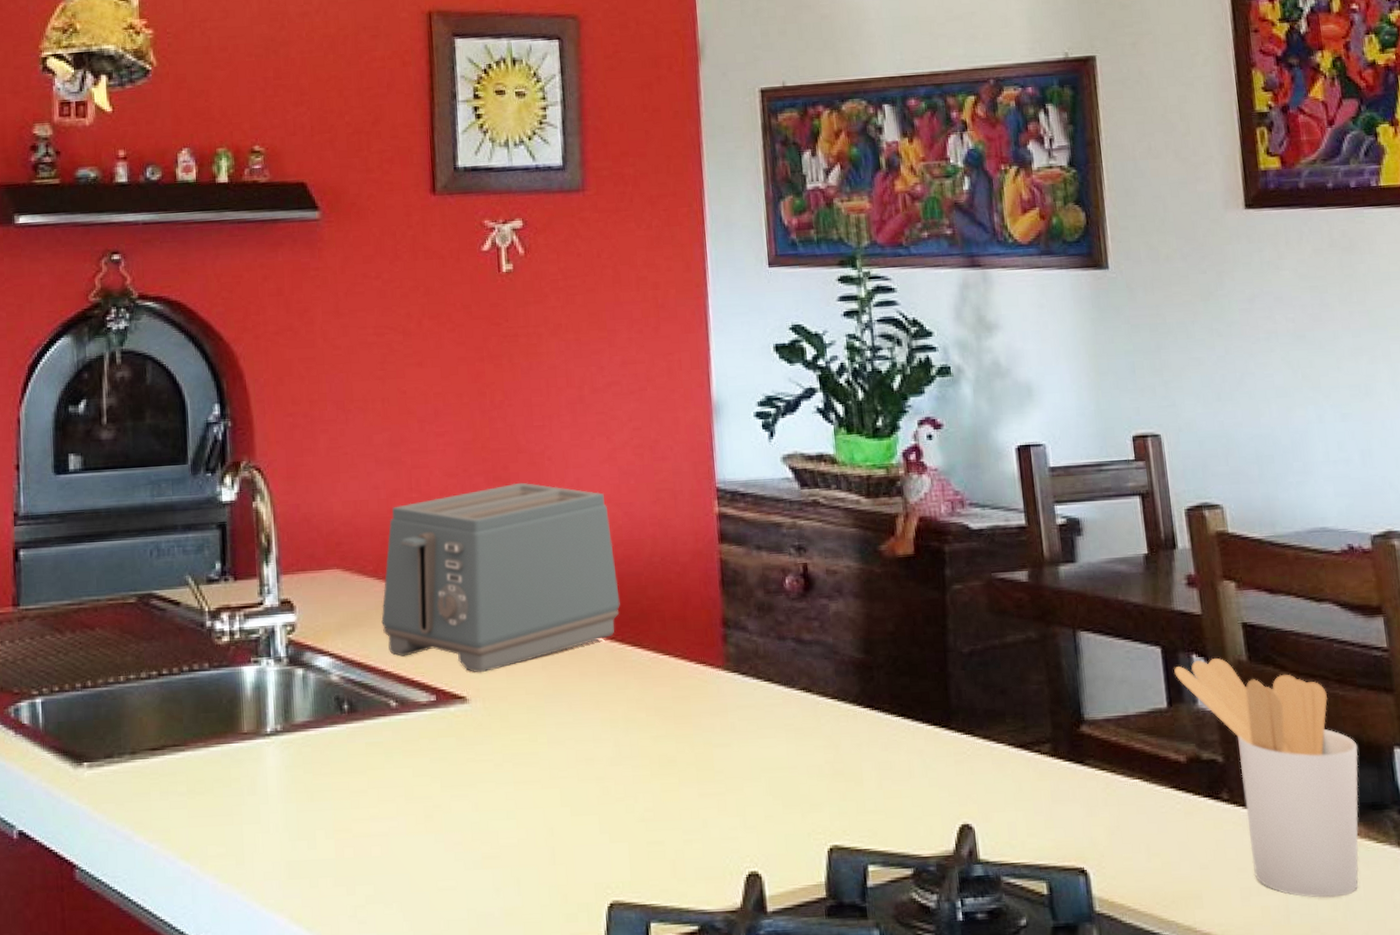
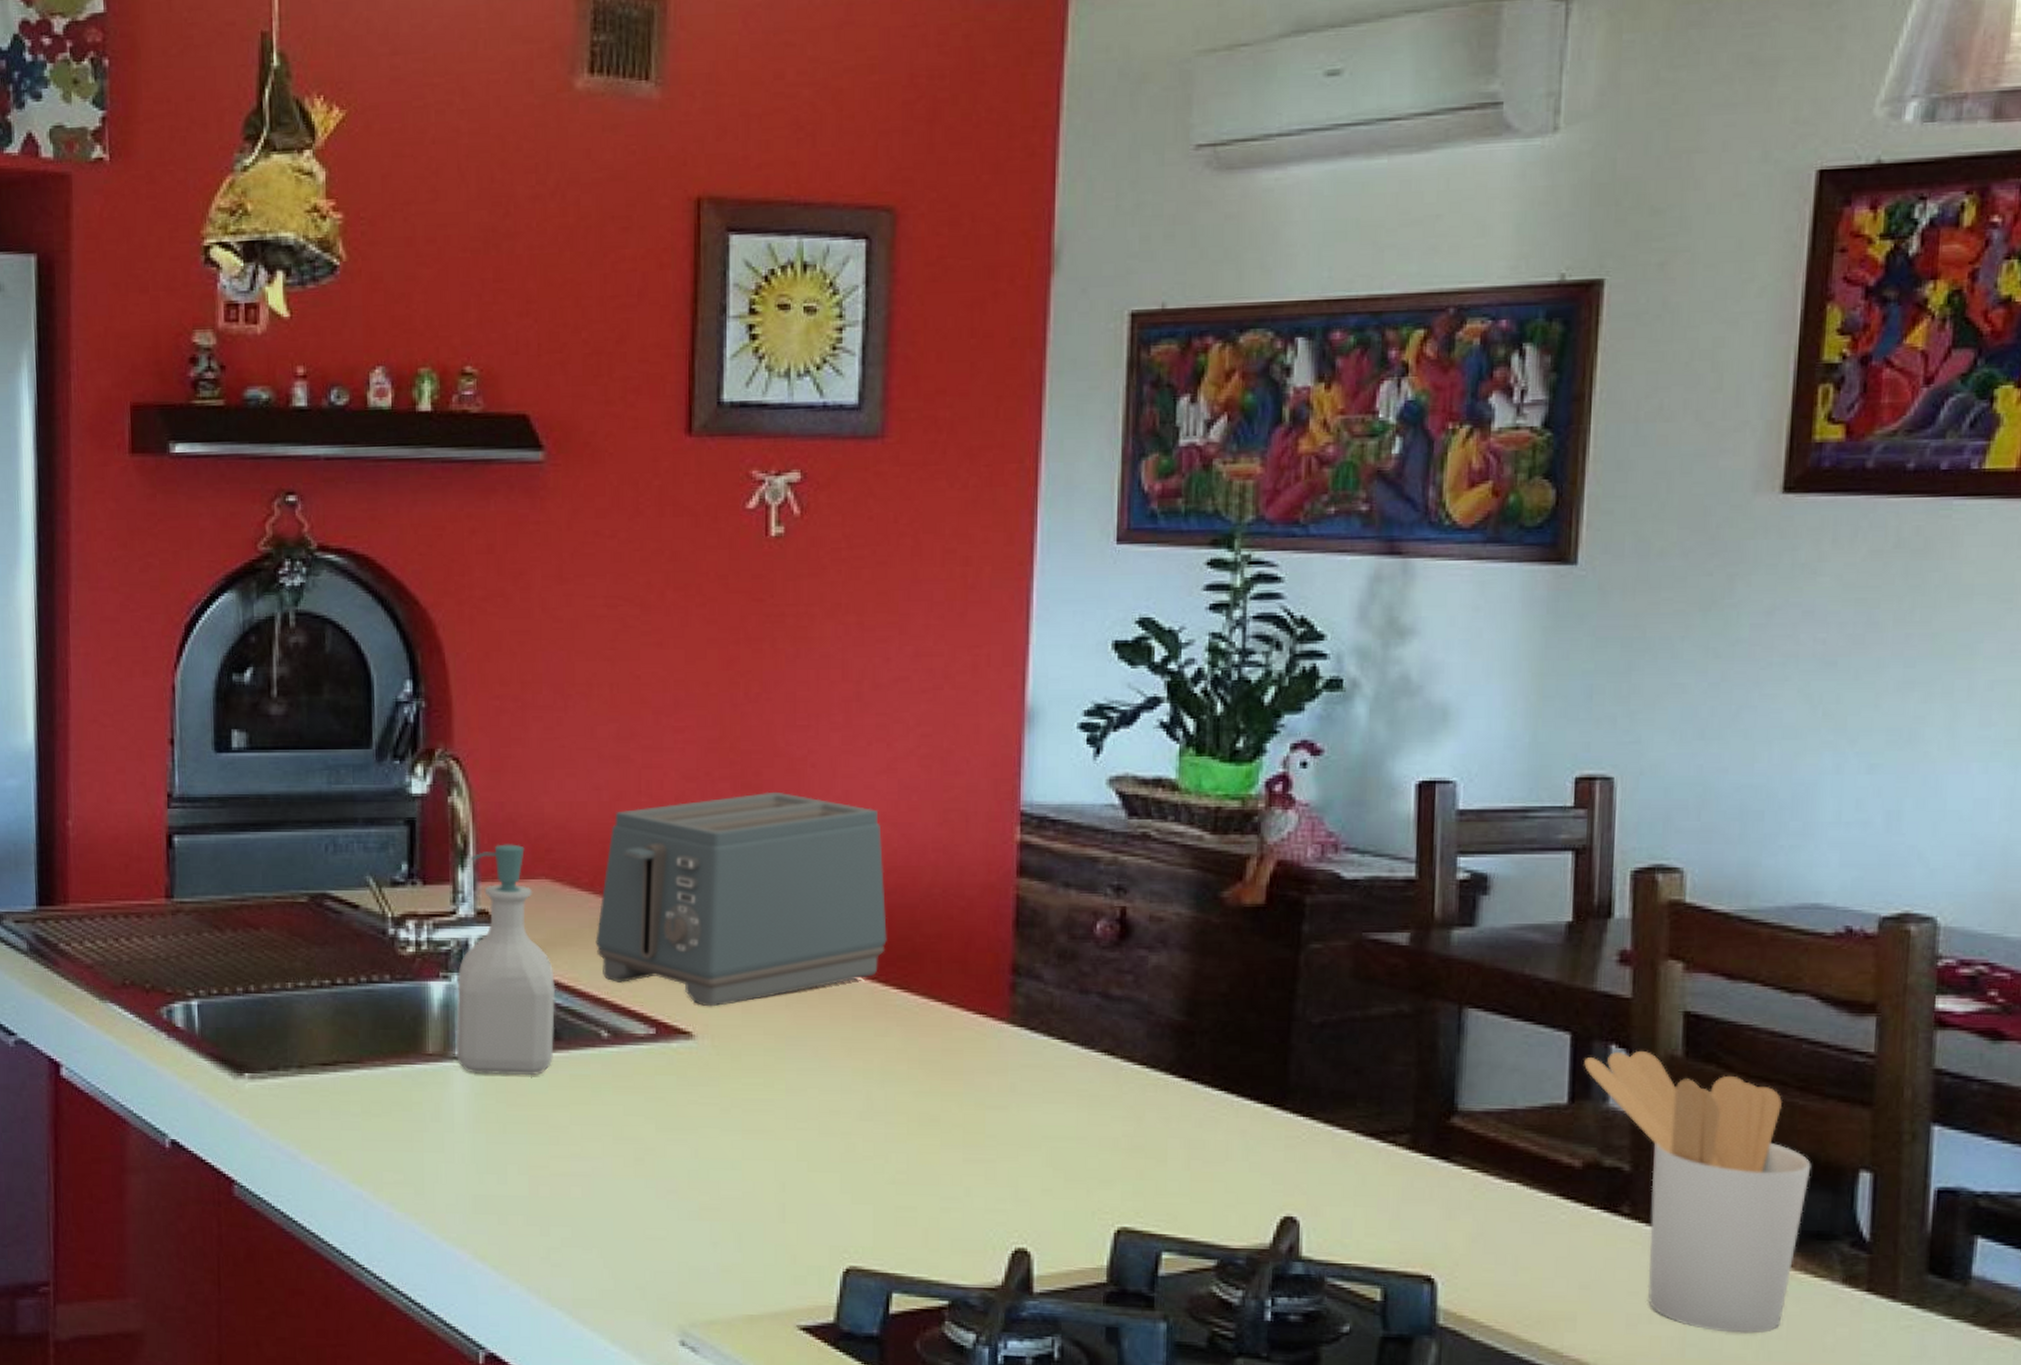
soap bottle: none [265,540,351,748] -> present [455,844,556,1075]

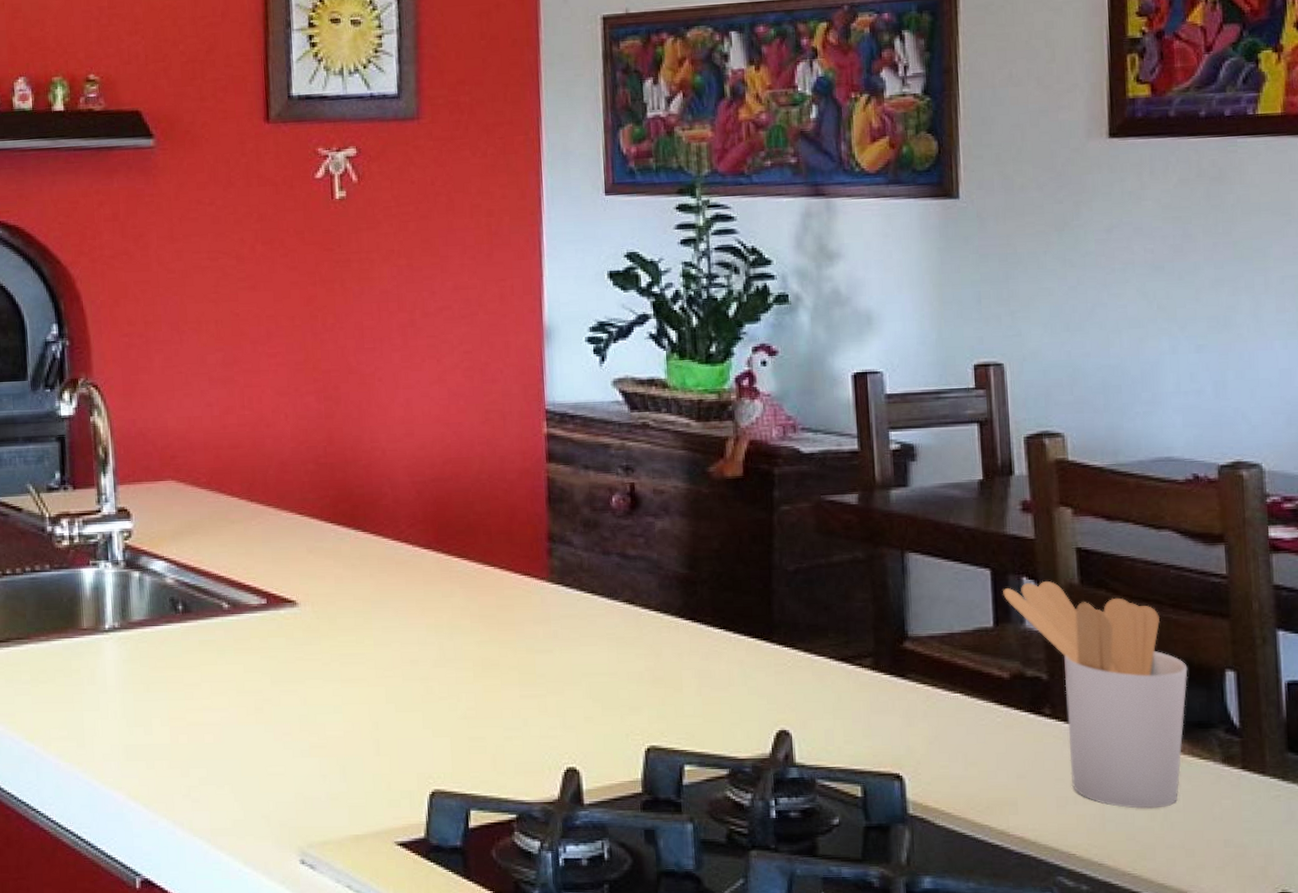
soap bottle: present [455,844,556,1075] -> none [103,453,185,644]
toaster: present [596,791,887,1007] -> none [214,402,447,579]

